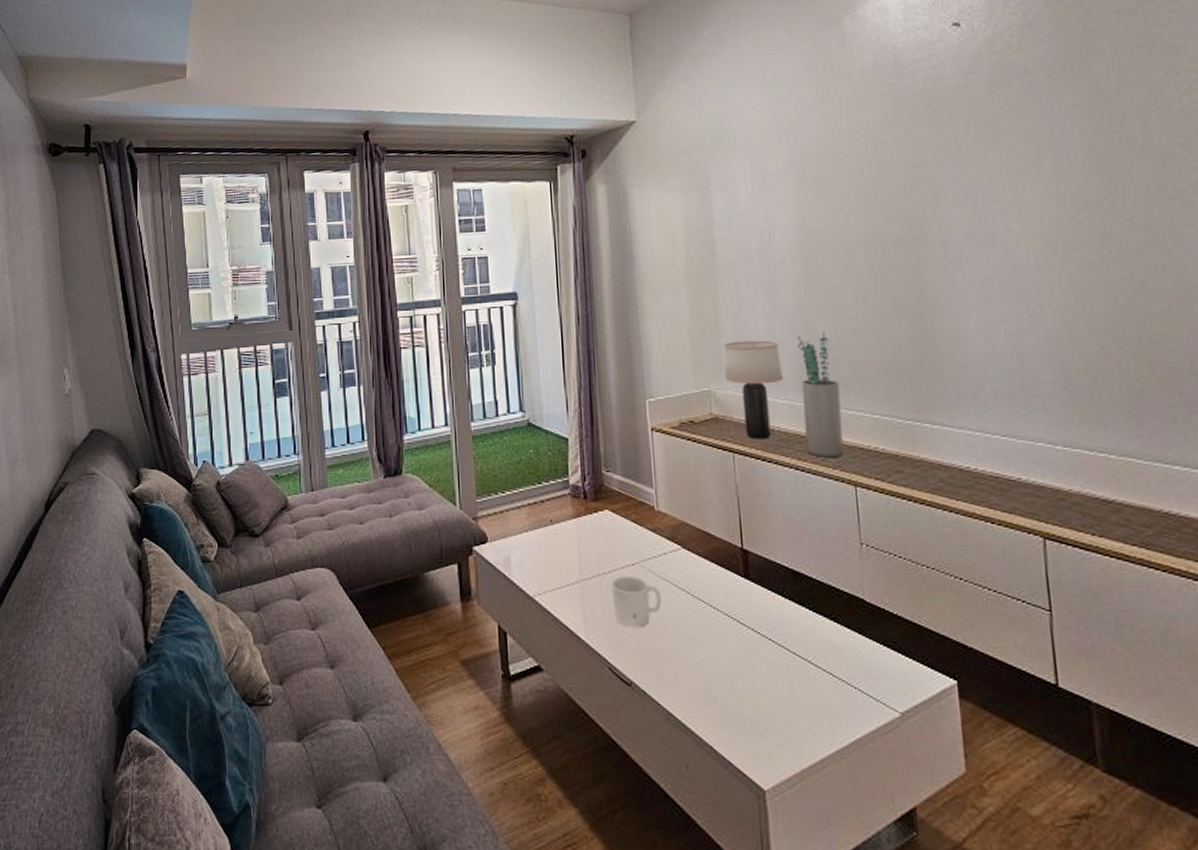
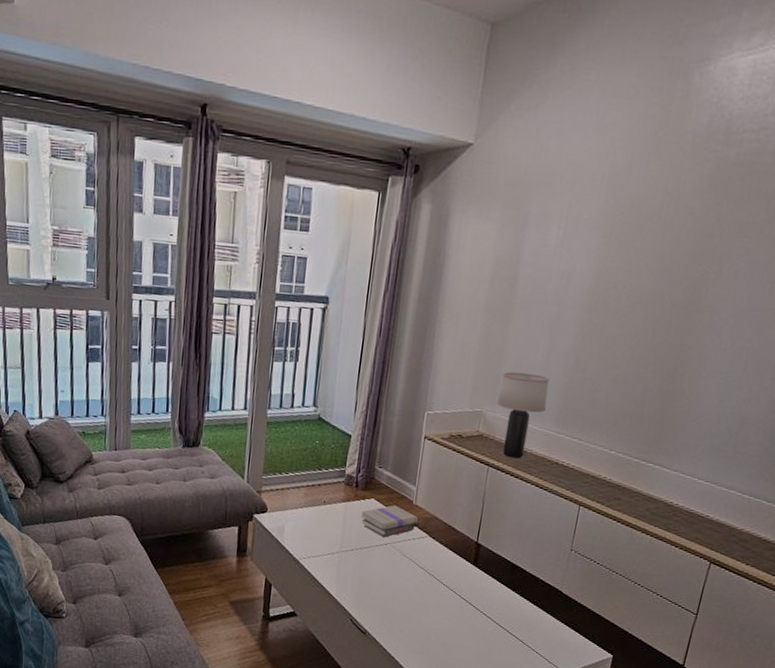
books: none [596,514,669,556] -> present [360,505,421,538]
mug: present [611,576,662,628] -> none [362,552,404,593]
vase: present [797,332,844,457] -> none [549,375,592,481]

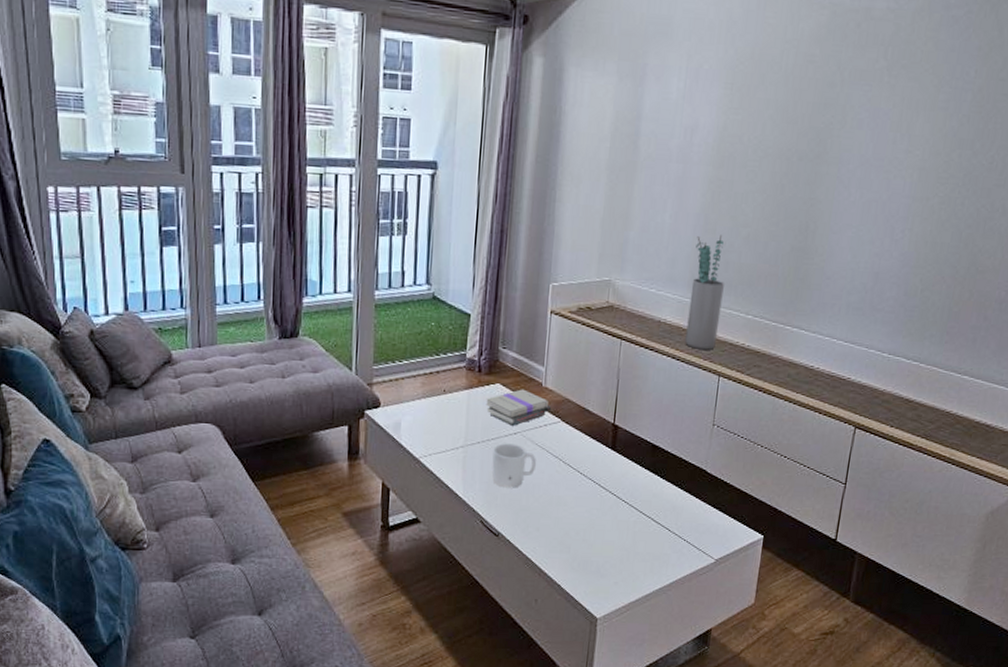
mug: none [362,552,404,593] -> present [491,443,537,488]
table lamp: present [496,371,550,459] -> none [625,235,679,329]
vase: none [549,375,592,481] -> present [685,235,724,350]

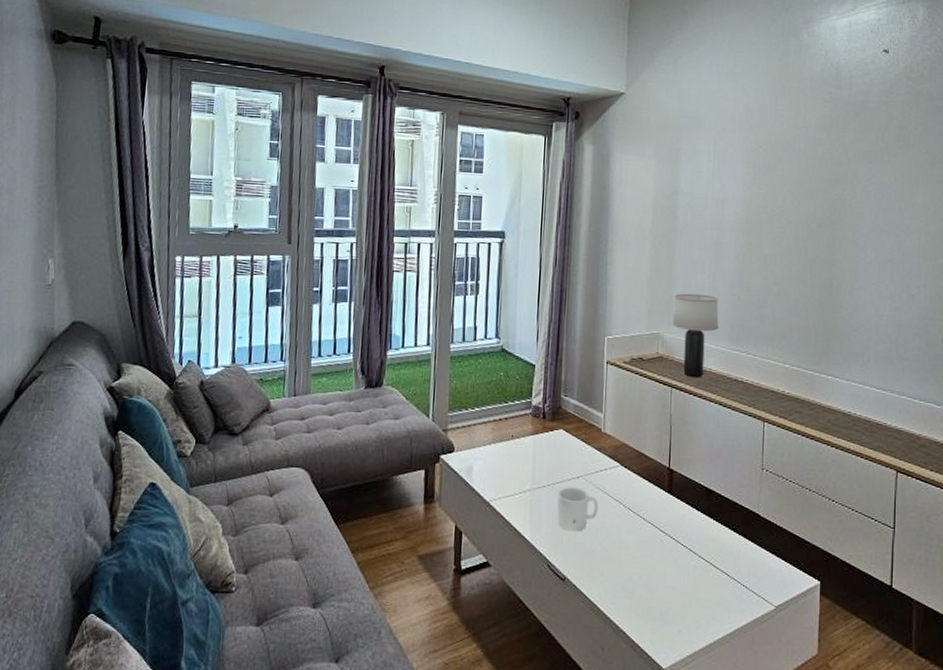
books: present [485,389,552,426] -> none [550,434,611,470]
table lamp: none [625,235,679,329] -> present [671,293,720,378]
vase: present [685,235,724,350] -> none [730,292,761,397]

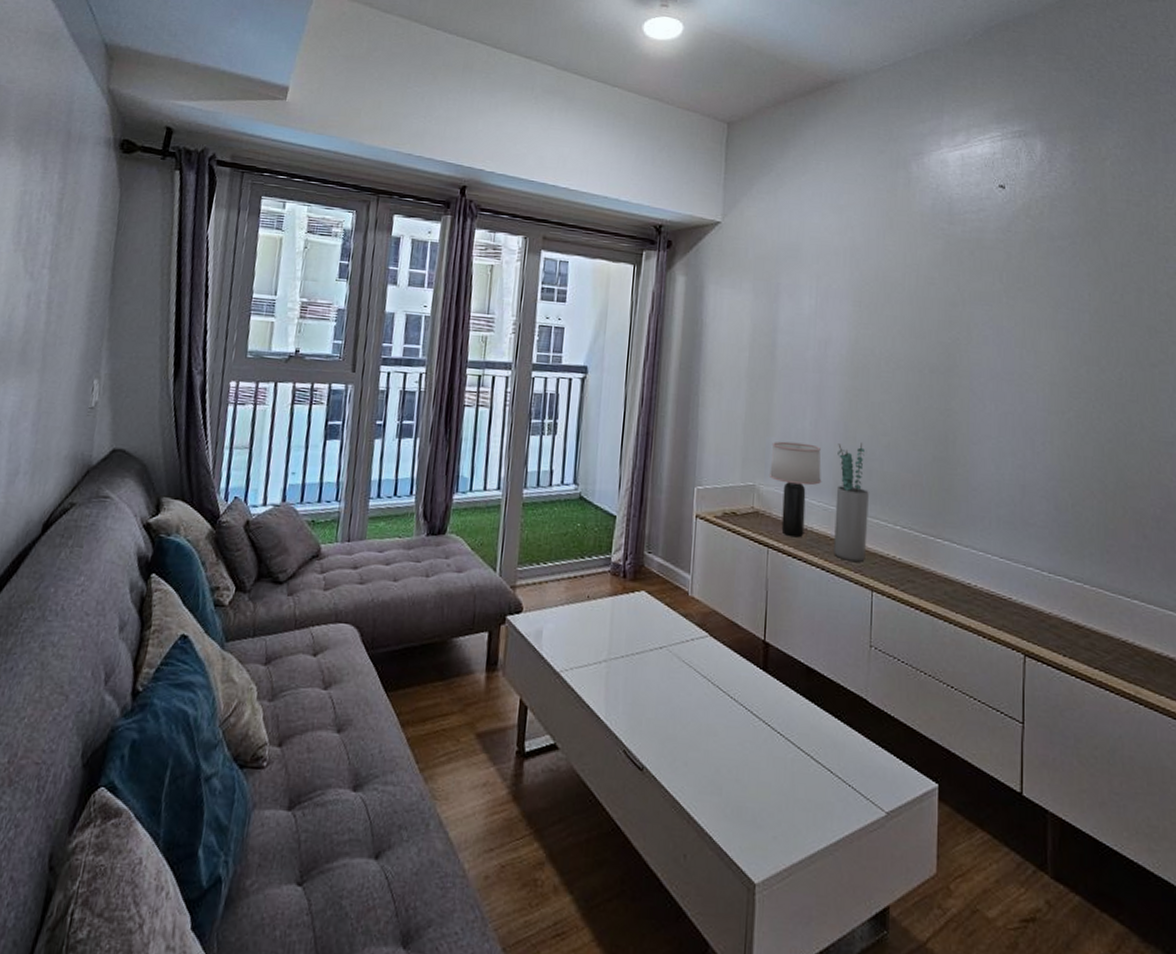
mug: present [557,487,599,532] -> none [635,658,684,712]
vase: none [730,292,761,397] -> present [834,443,869,562]

